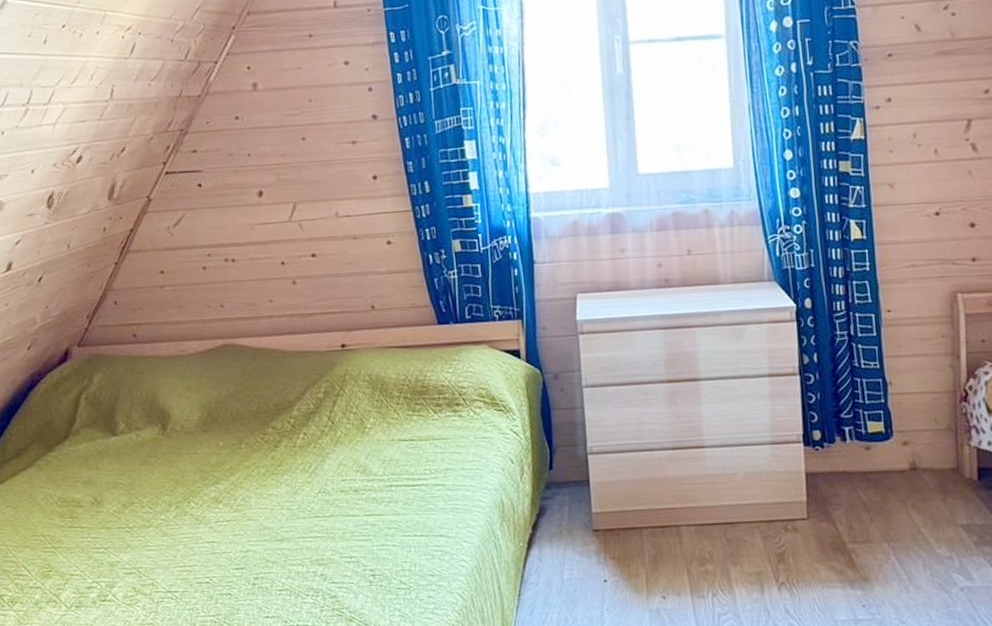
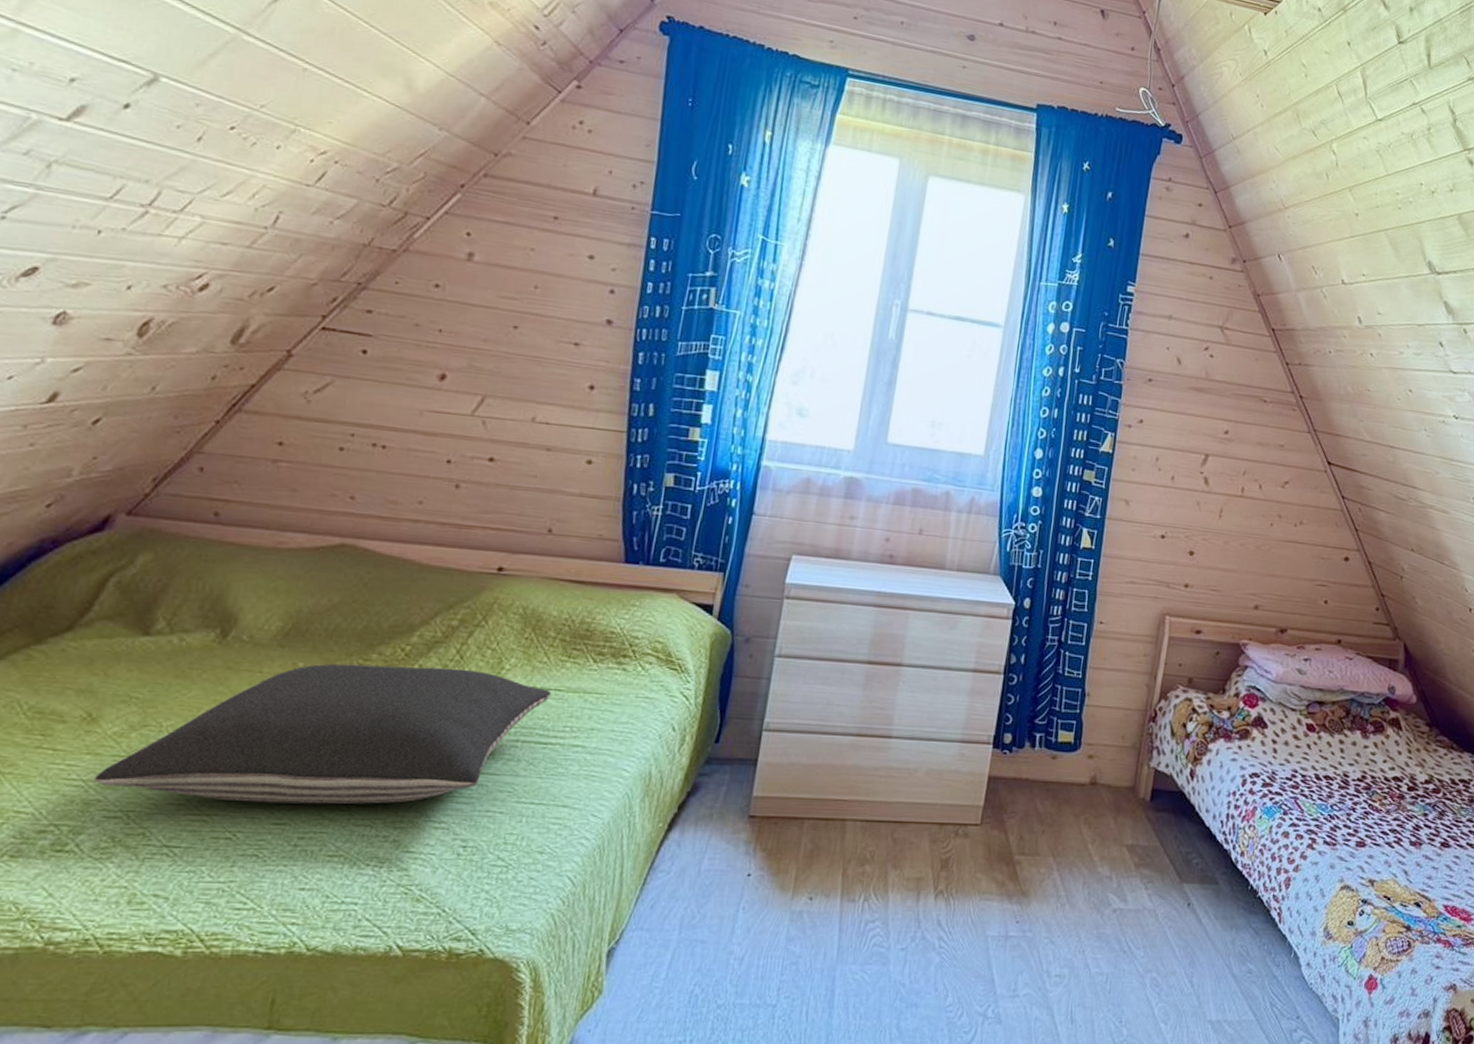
pillow: none [111,432,408,554] -> present [94,663,552,804]

